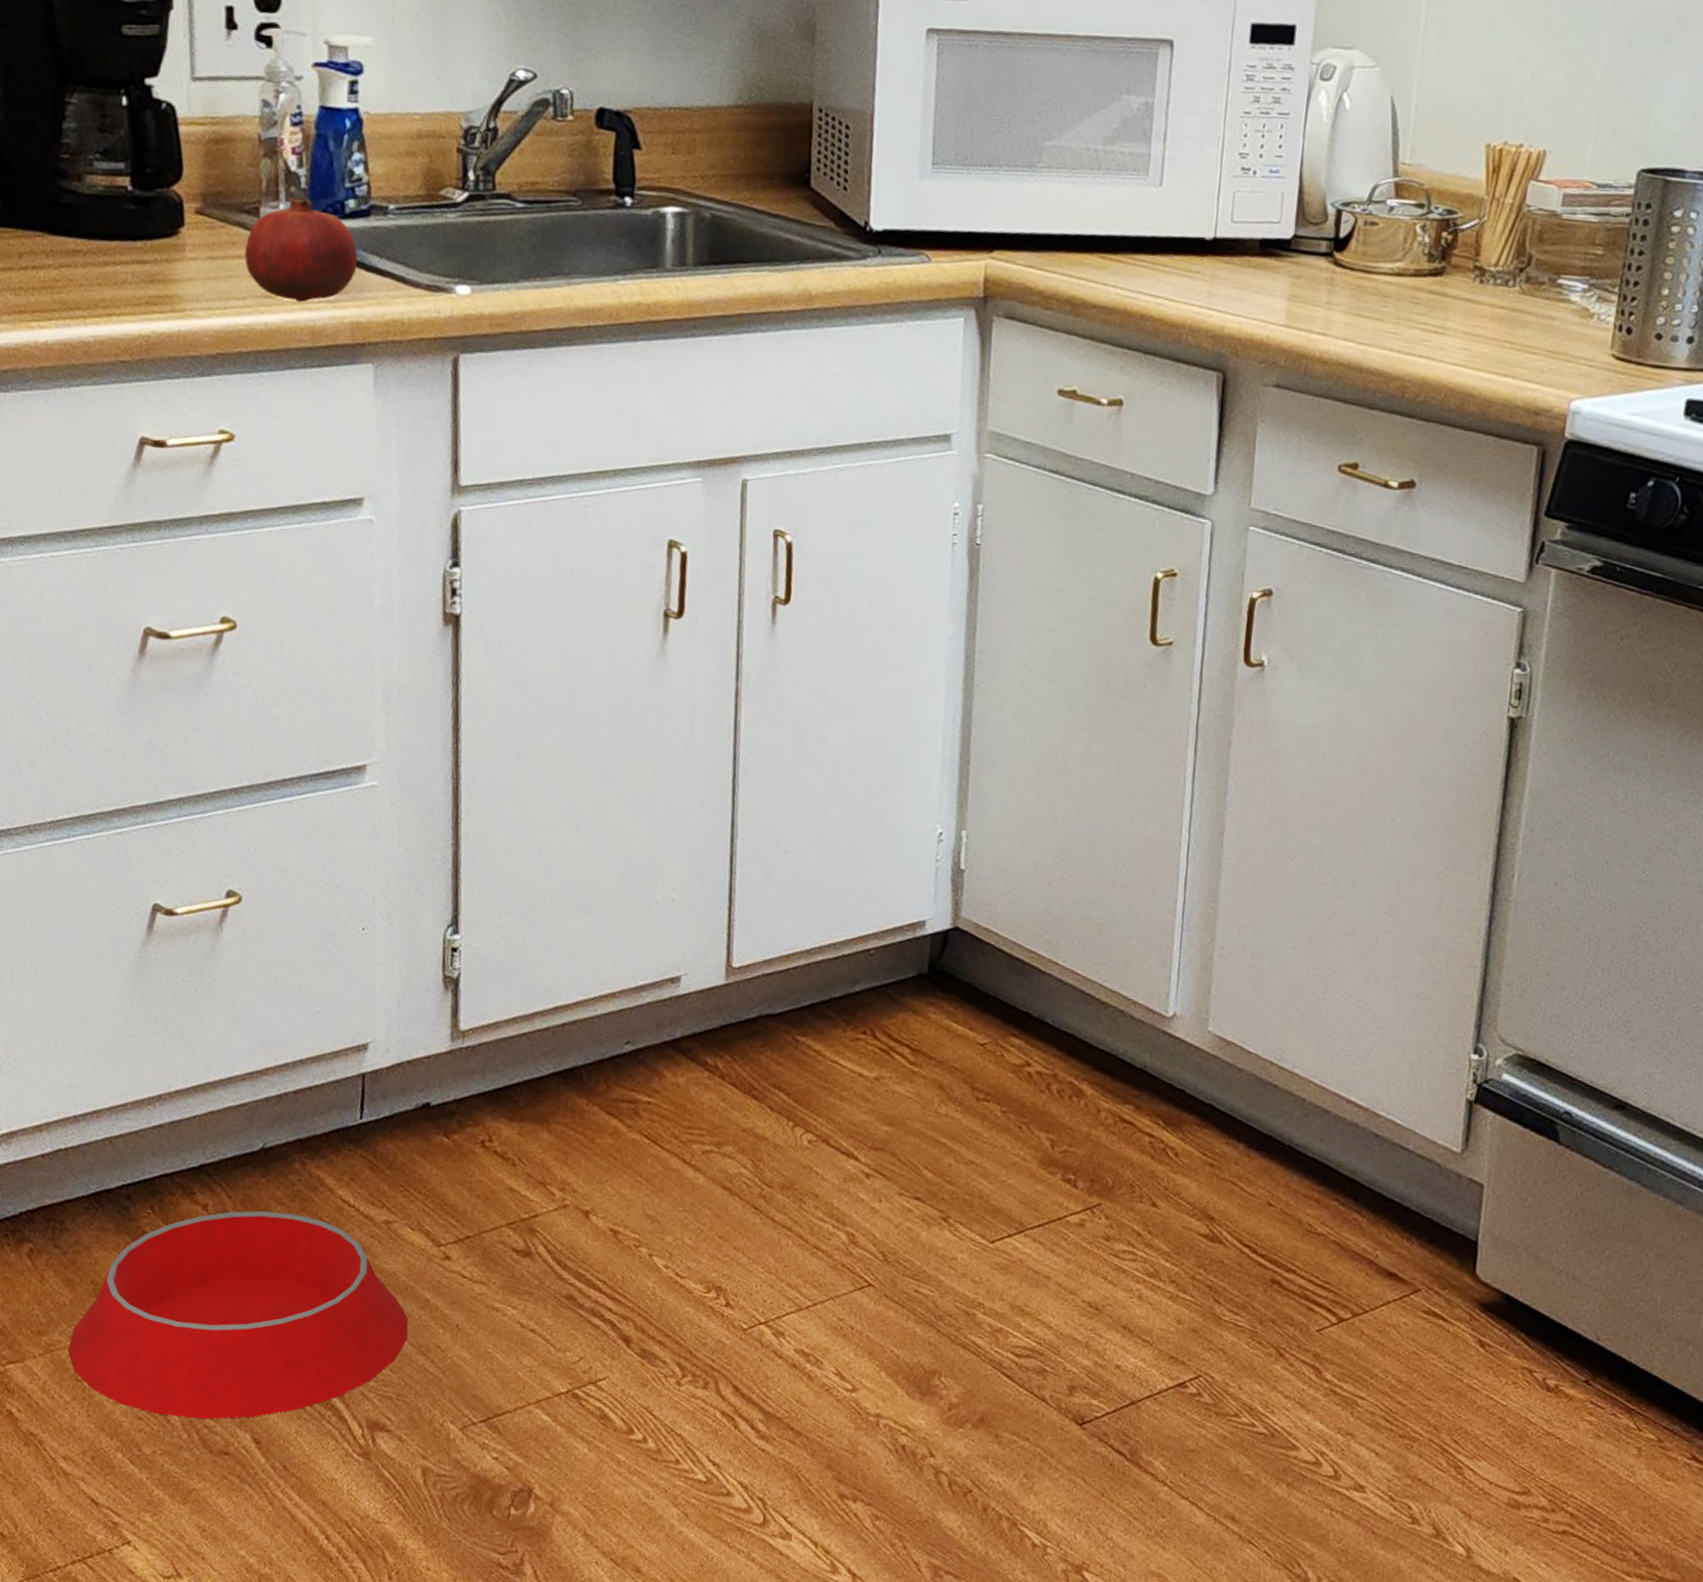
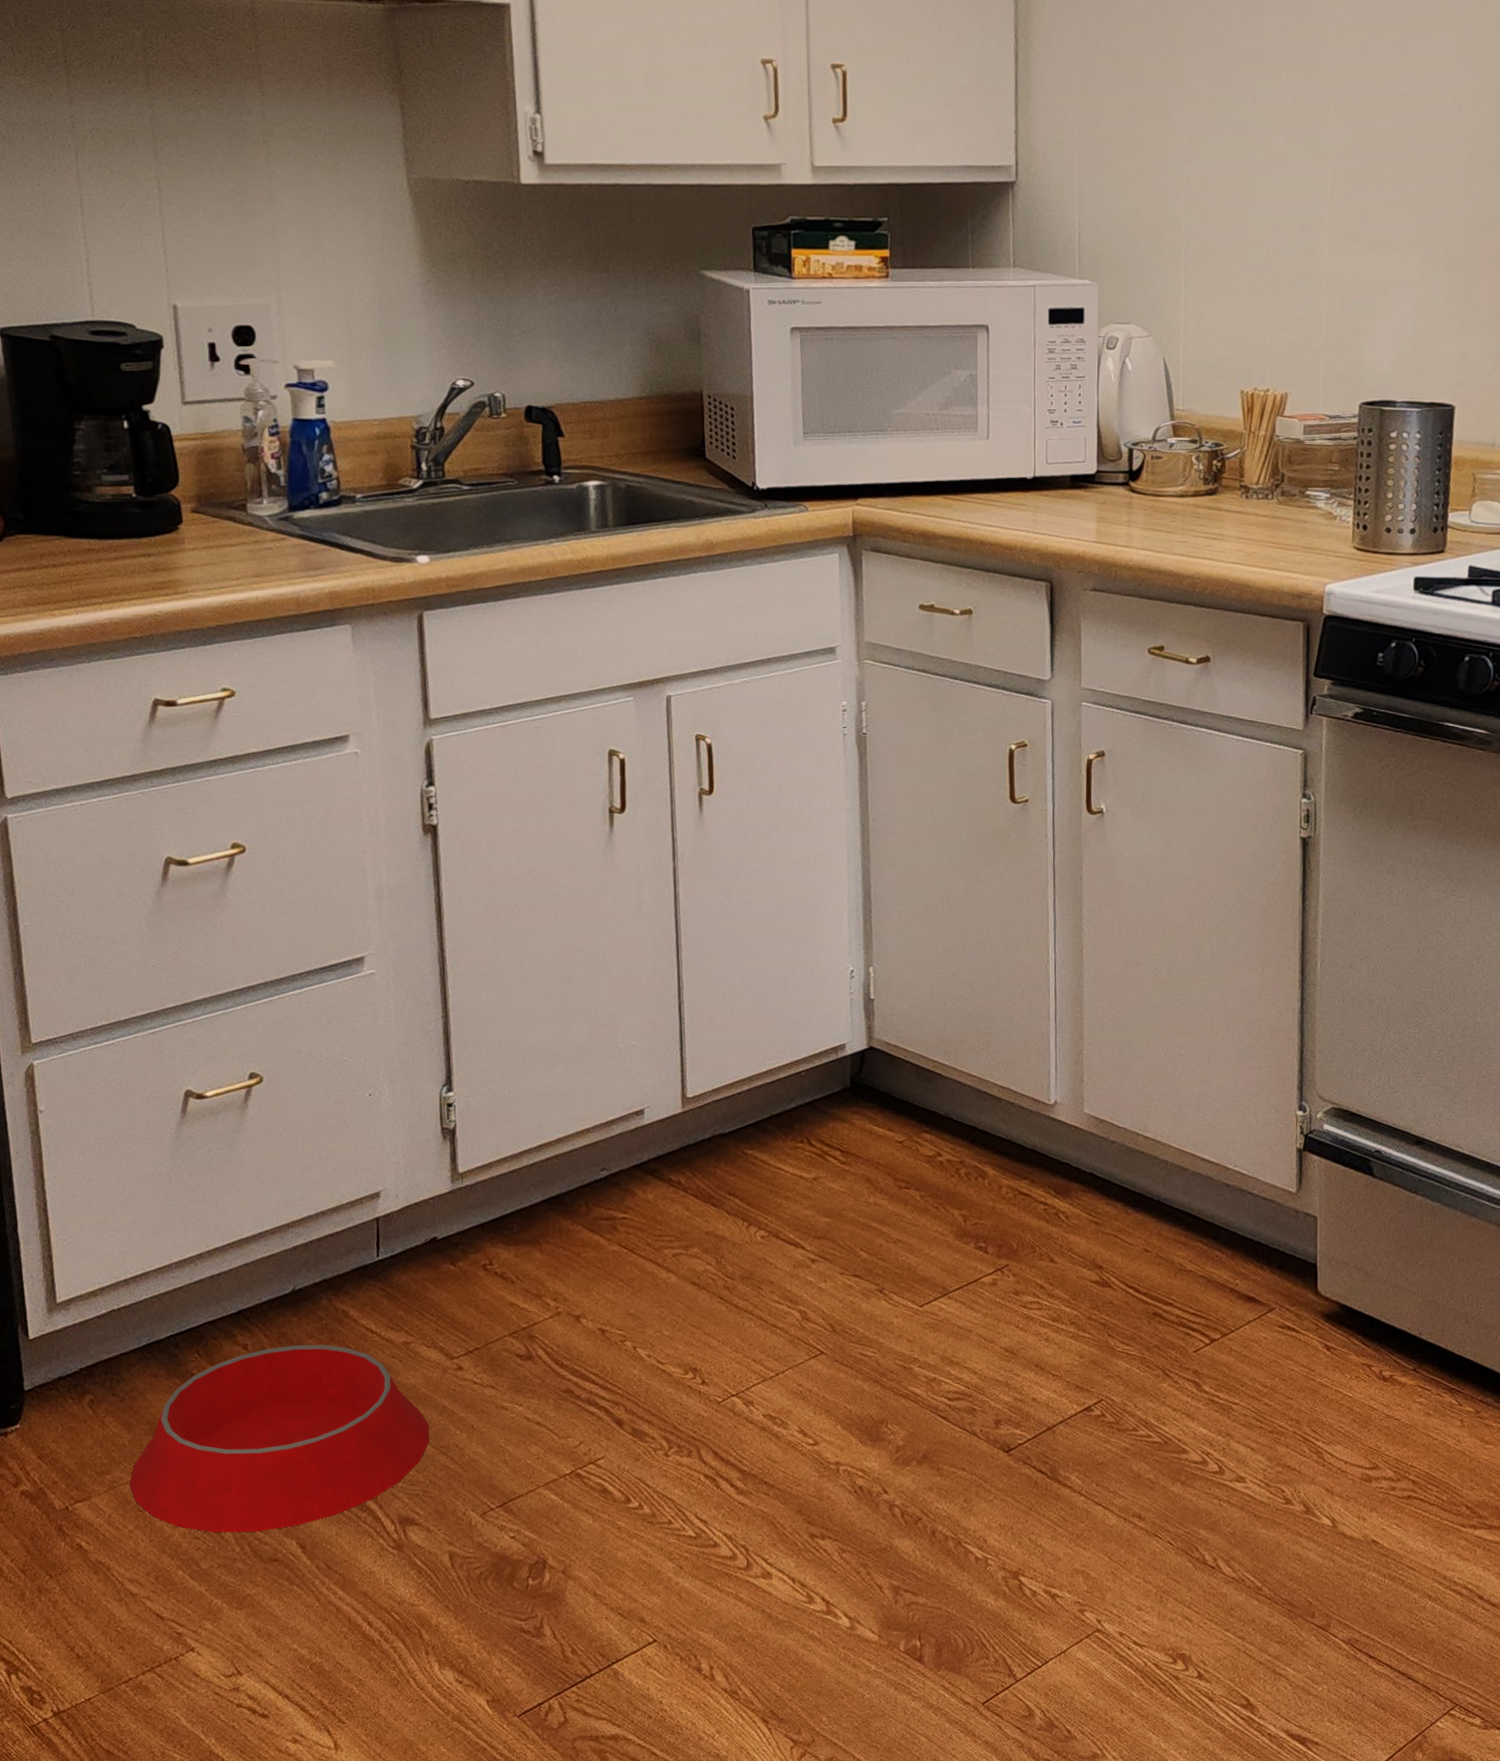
fruit: present [244,196,358,303] -> none [236,493,332,579]

